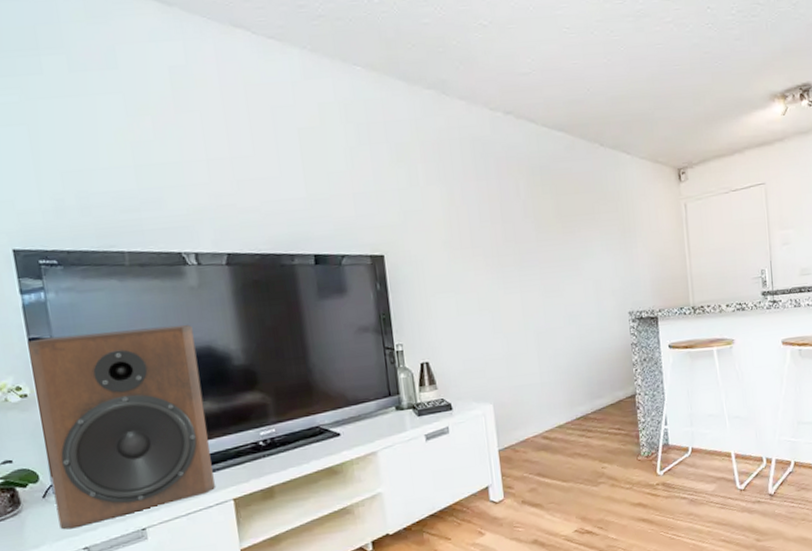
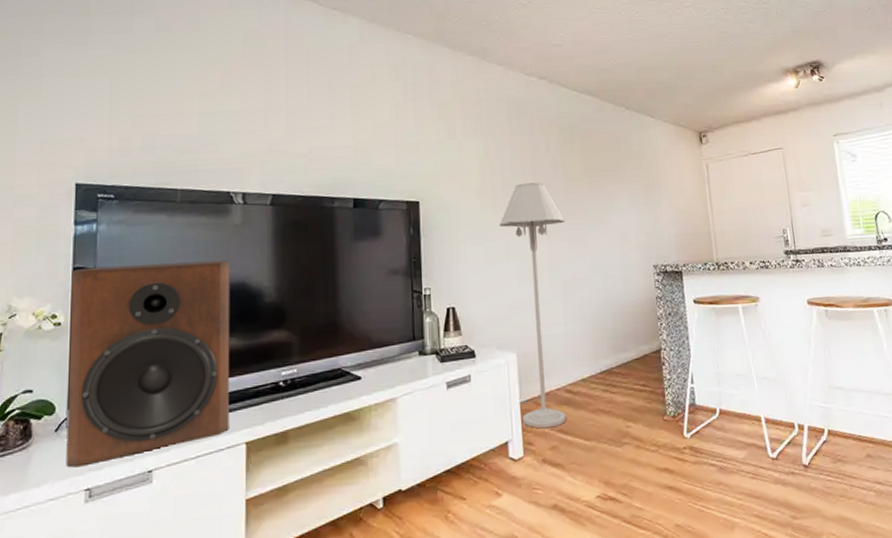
floor lamp: none [469,230,544,474] -> present [499,182,566,429]

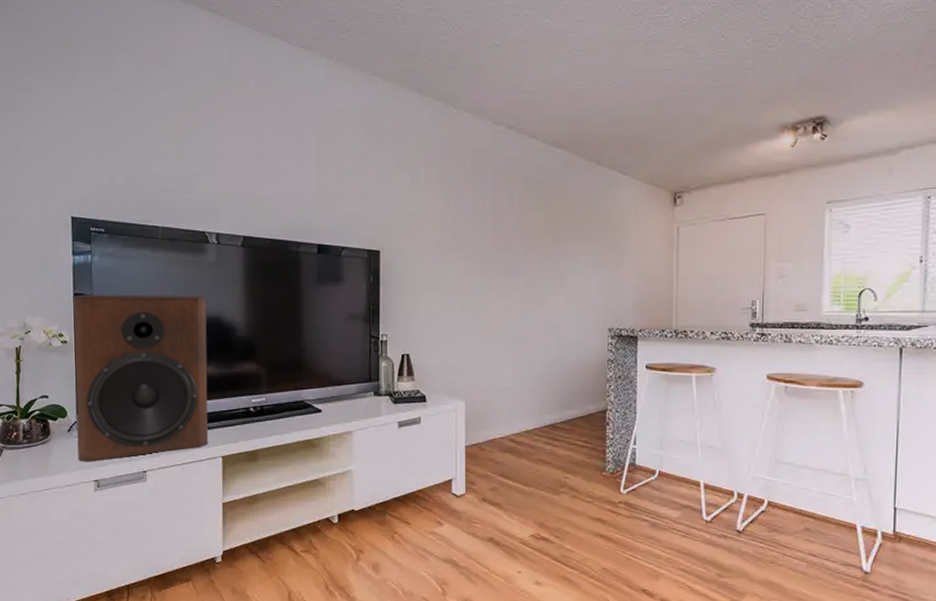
floor lamp: present [499,182,566,429] -> none [456,238,523,471]

